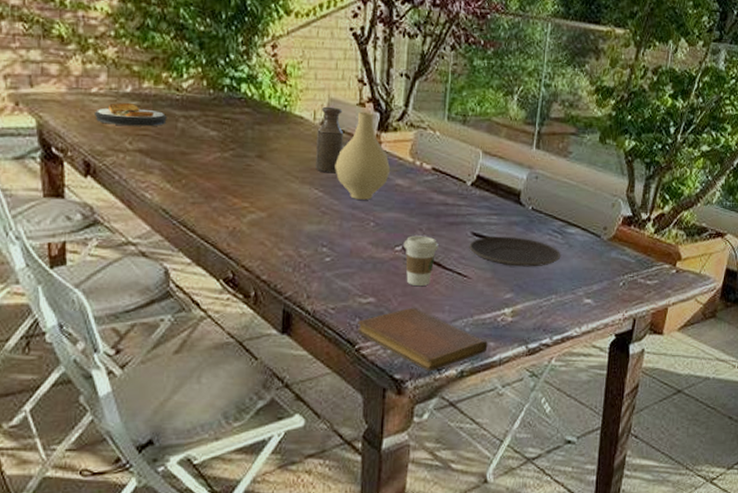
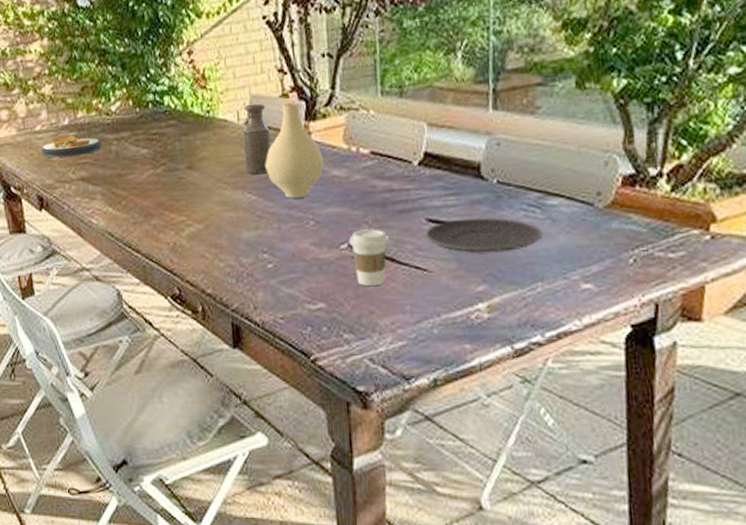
notebook: present [357,307,488,371] -> none [310,310,463,382]

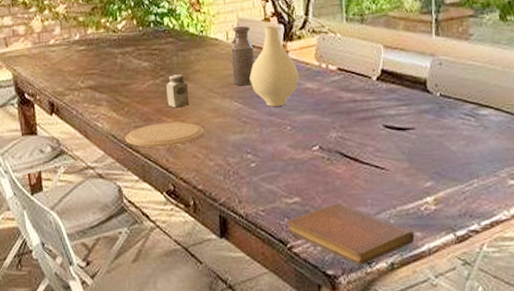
plate: present [41,134,102,158] -> none [54,48,108,69]
plate: none [123,217,213,247] -> present [125,122,205,148]
salt shaker: none [168,162,196,201] -> present [166,74,190,108]
notebook: none [310,310,463,382] -> present [287,203,415,266]
coffee cup: present [349,229,389,287] -> none [320,133,353,183]
plate: present [425,217,543,253] -> none [382,124,477,154]

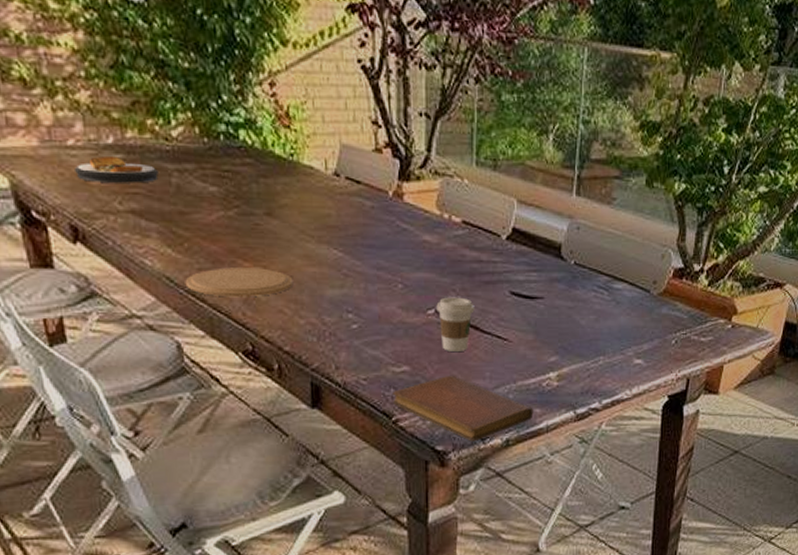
plate: none [54,48,108,69] -> present [75,155,159,184]
salt shaker: present [166,74,190,108] -> none [242,207,274,250]
bottle: present [231,25,255,86] -> none [330,154,361,231]
vase: present [249,25,300,107] -> none [354,158,417,259]
coffee cup: none [320,133,353,183] -> present [436,297,475,353]

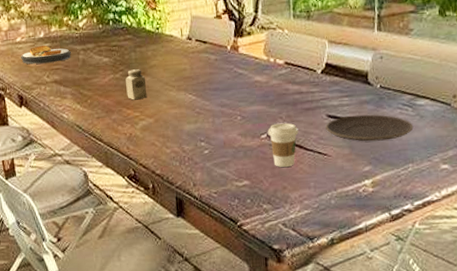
plate: present [185,267,294,298] -> none [89,113,162,136]
salt shaker: none [242,207,274,250] -> present [125,69,147,100]
notebook: present [393,375,533,442] -> none [237,186,353,241]
plate: none [508,295,608,327] -> present [326,114,414,142]

